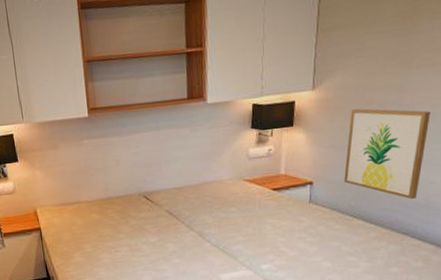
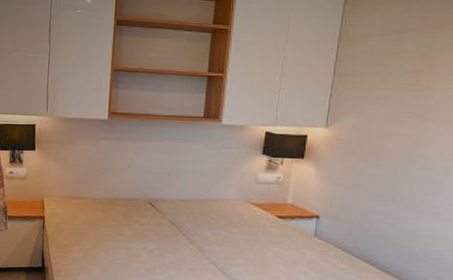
wall art: present [344,109,431,200] -> none [352,152,444,251]

